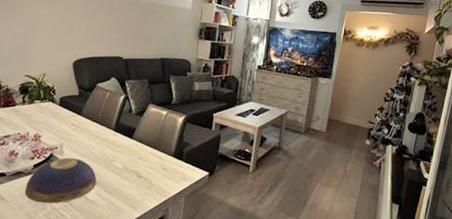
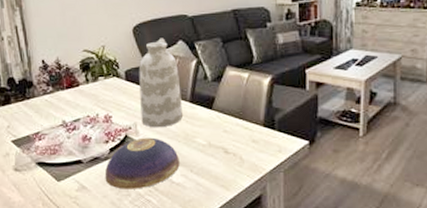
vase: none [68,73,108,150] -> present [138,38,183,128]

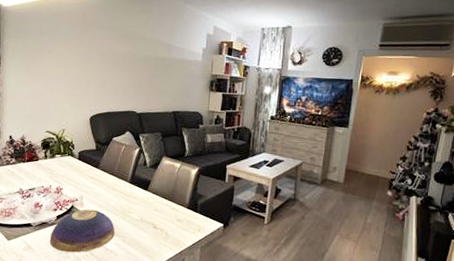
vase: present [138,38,183,128] -> none [87,128,124,202]

